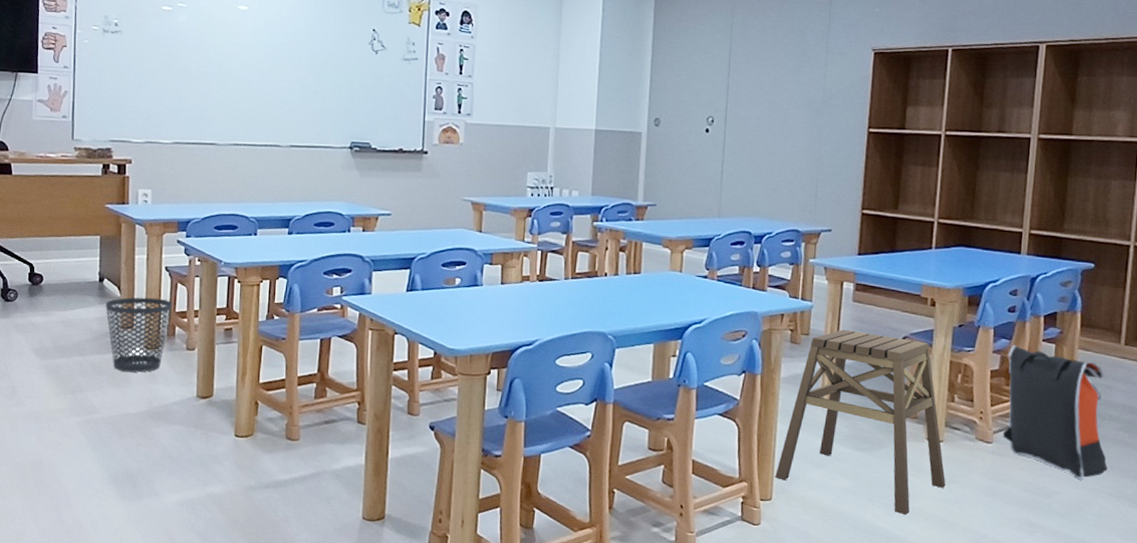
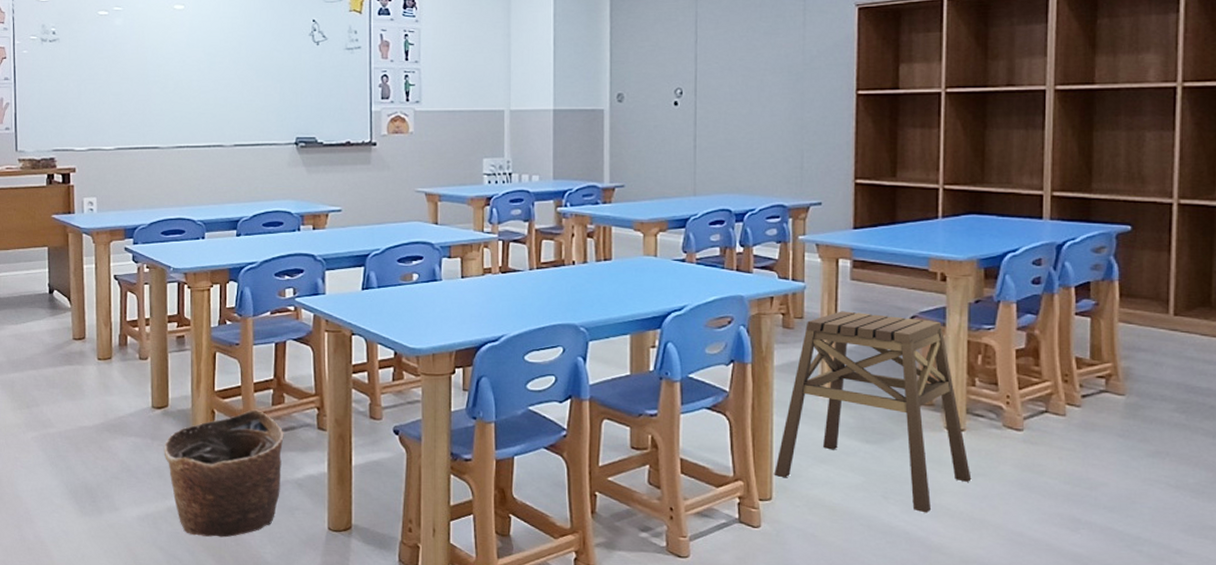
wastebasket: present [105,297,172,373] -> none [56,307,122,384]
basket: none [206,402,325,525] -> present [164,409,284,538]
backpack: present [1003,344,1108,480] -> none [1035,320,1163,469]

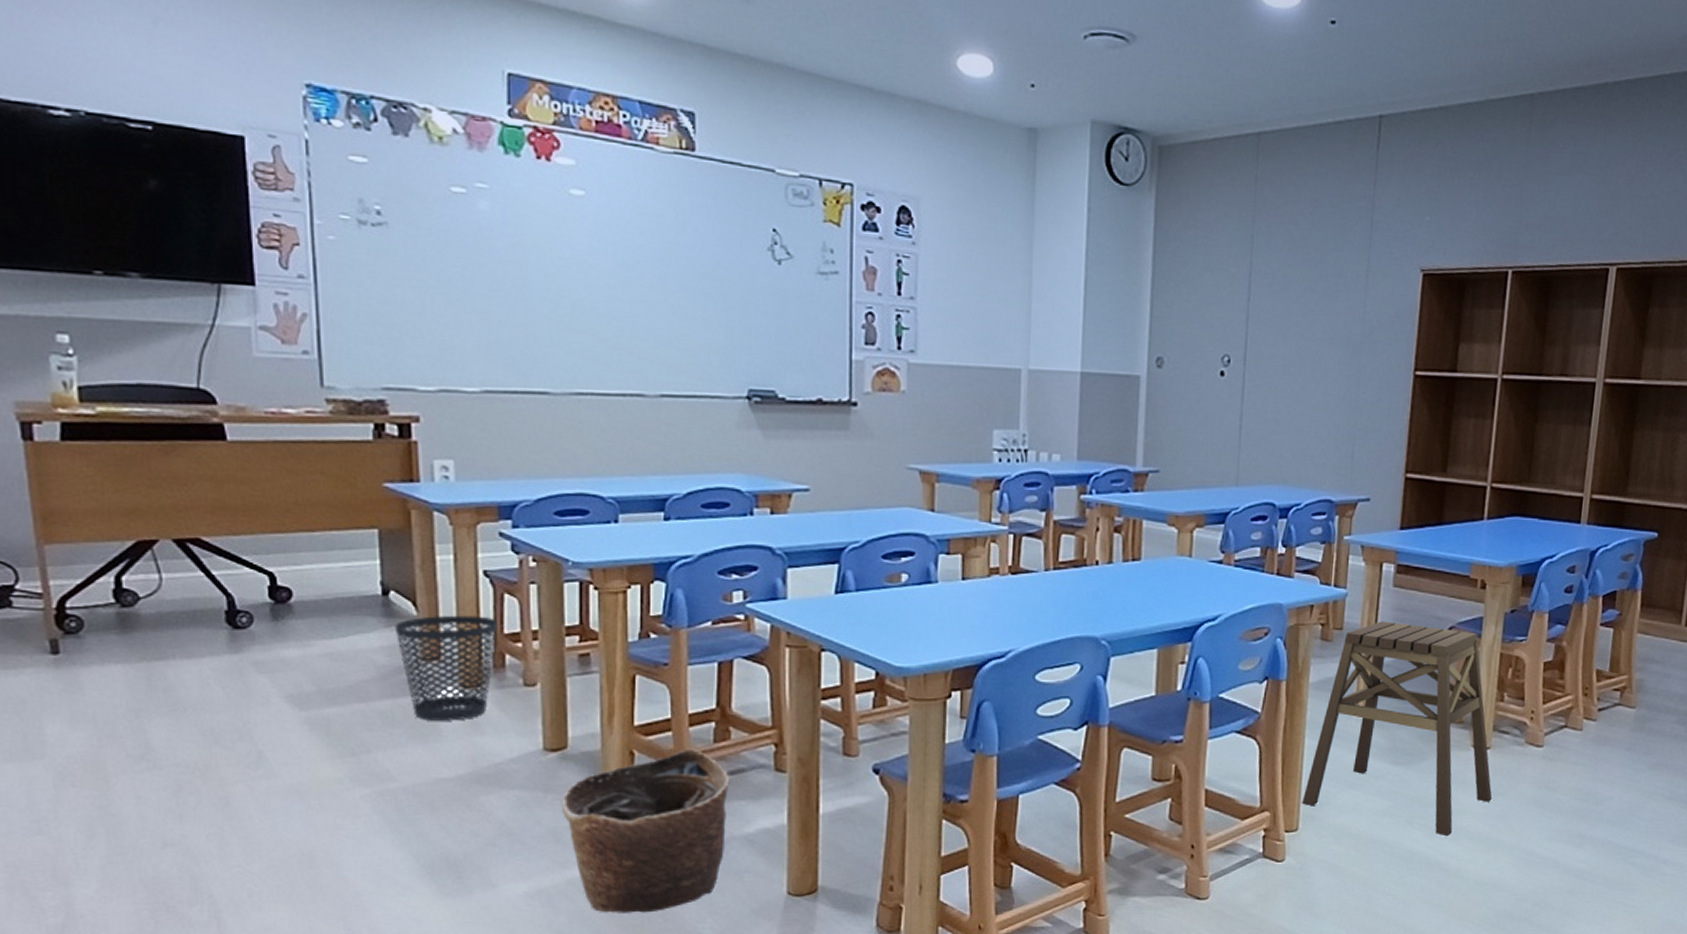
wastebasket: none [56,307,122,384] -> present [394,615,497,721]

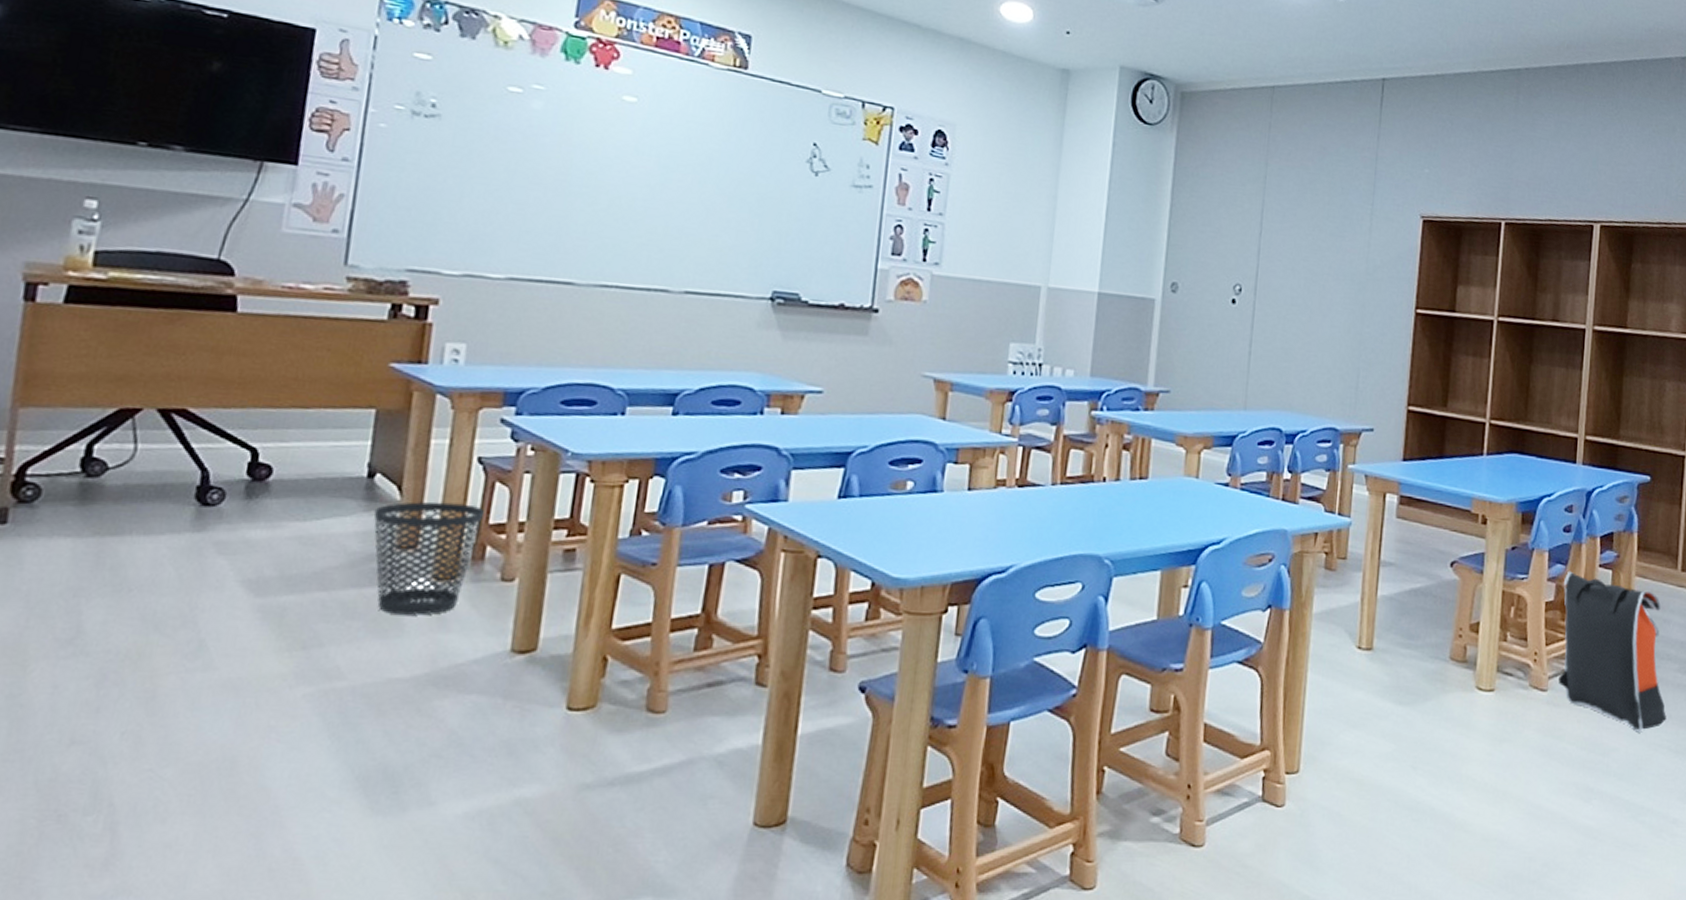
basket: present [561,748,730,913] -> none [520,656,707,842]
stool: present [1302,621,1492,837] -> none [1304,552,1498,785]
backpack: none [1555,631,1662,782] -> present [1558,571,1666,733]

